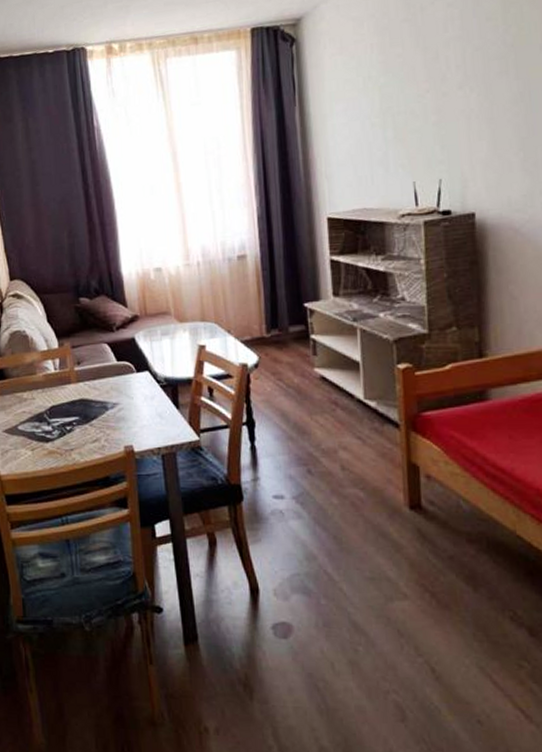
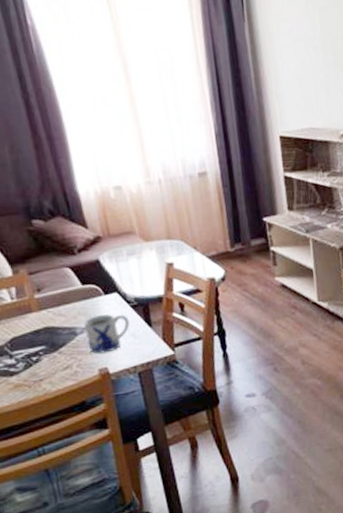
mug: none [114,392,158,431] -> present [83,314,130,354]

